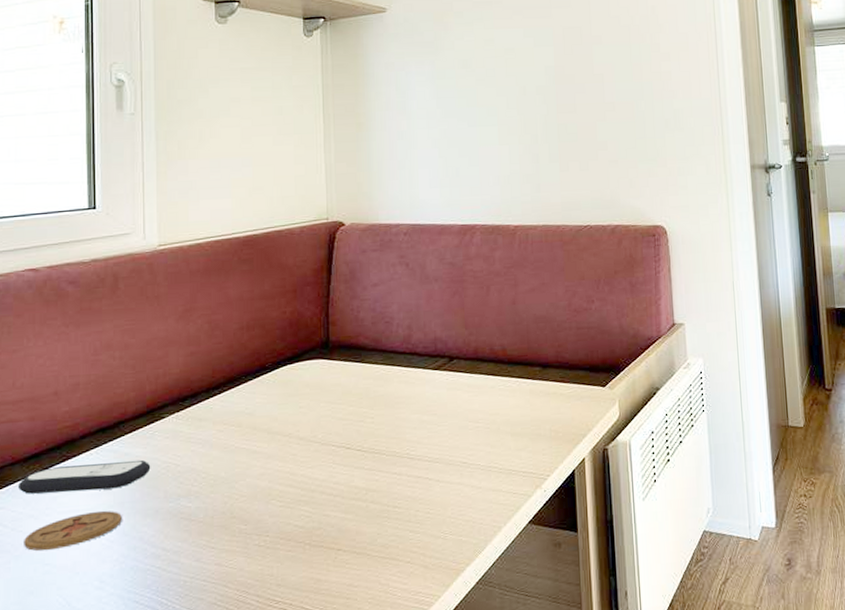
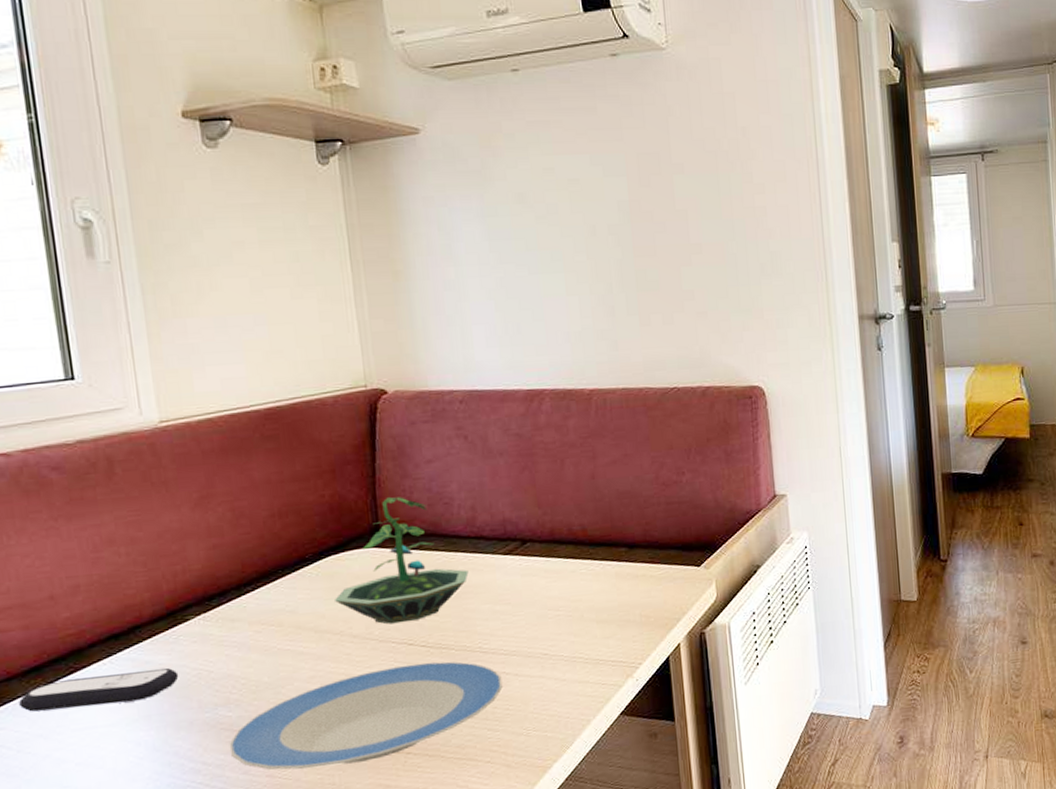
coaster: present [24,510,122,551] -> none [34,725,151,773]
plate: none [186,465,425,560] -> present [229,661,503,770]
terrarium: none [287,315,402,429] -> present [335,497,469,624]

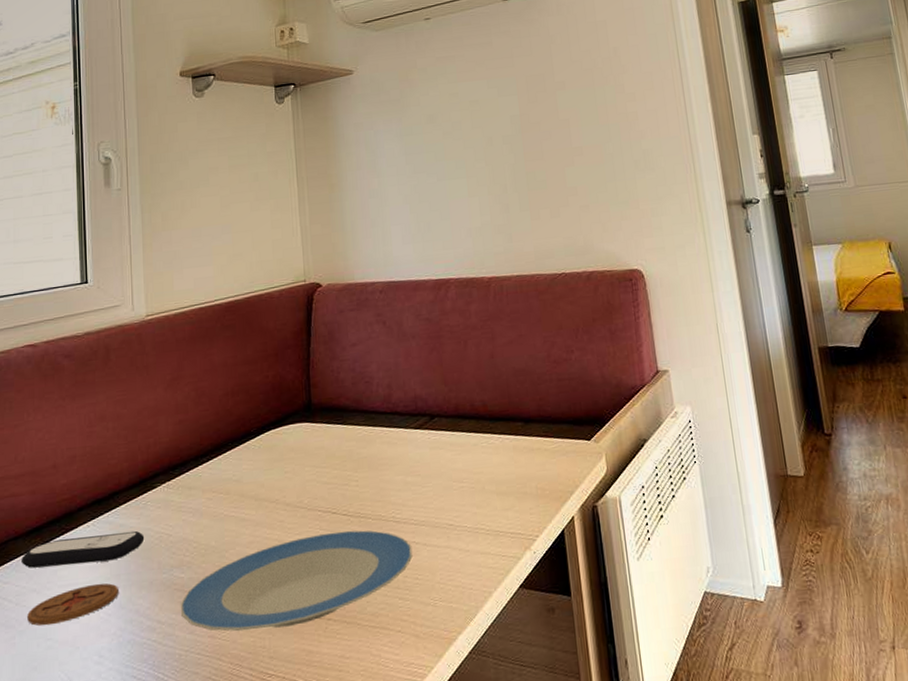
coaster: none [34,725,151,773] -> present [27,583,118,626]
terrarium: present [335,497,469,624] -> none [273,376,385,494]

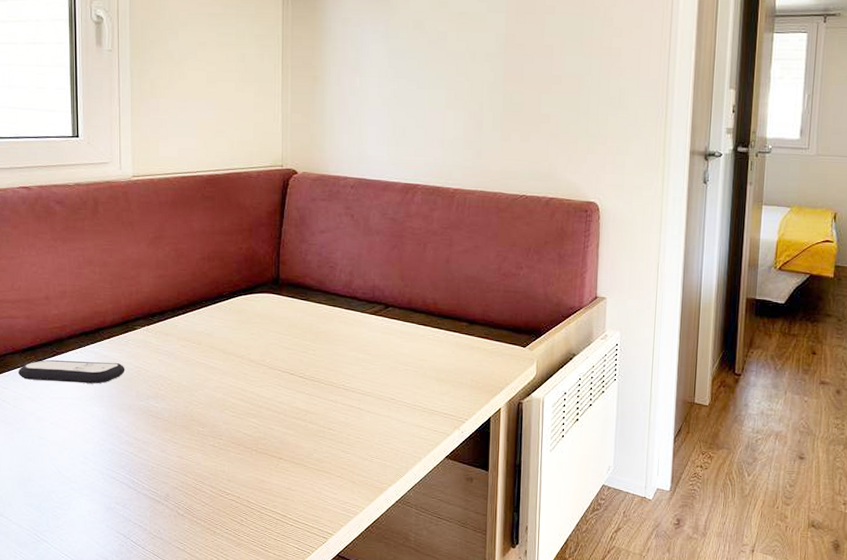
coaster: present [27,583,118,626] -> none [23,400,102,428]
plate: present [180,530,413,632] -> none [154,389,357,459]

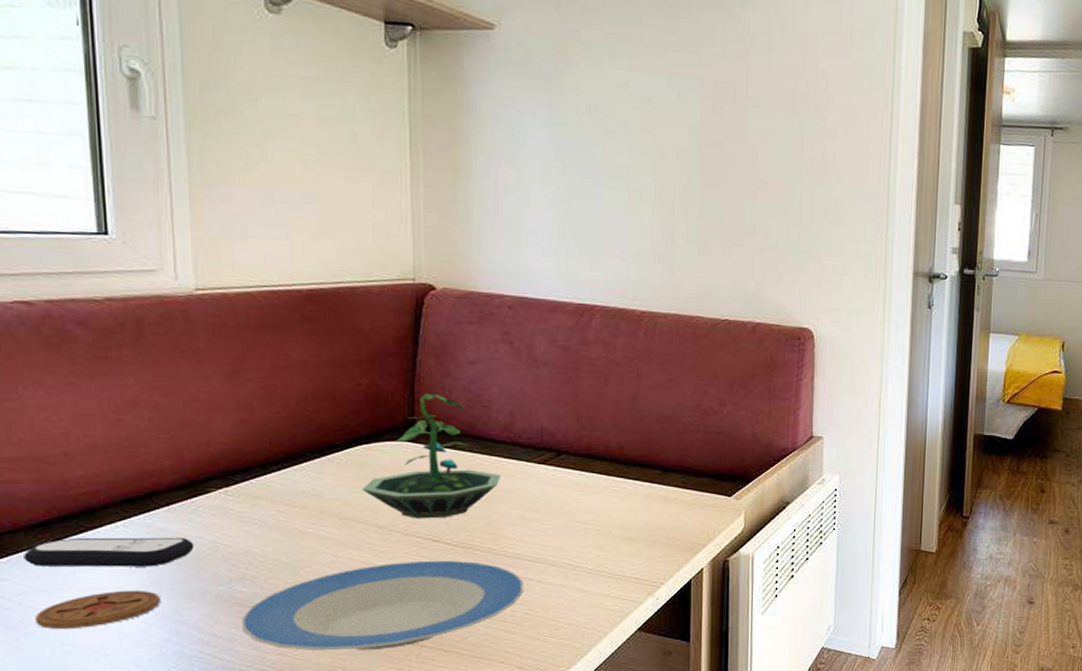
coaster: none [23,400,102,428] -> present [35,589,160,630]
plate: none [154,389,357,459] -> present [241,560,524,651]
terrarium: none [241,256,342,356] -> present [362,394,501,519]

